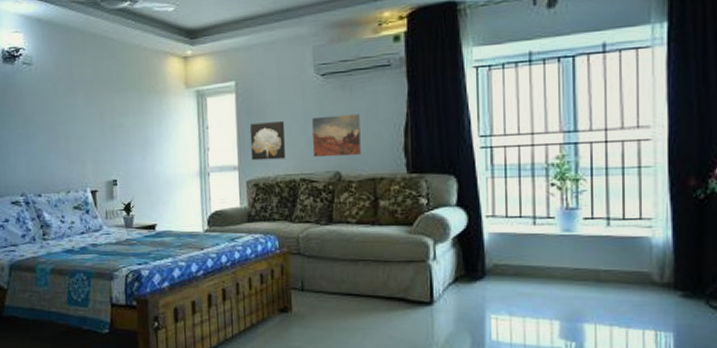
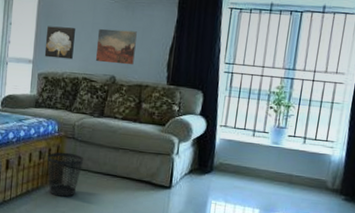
wastebasket: none [270,272,315,328] -> present [47,152,83,197]

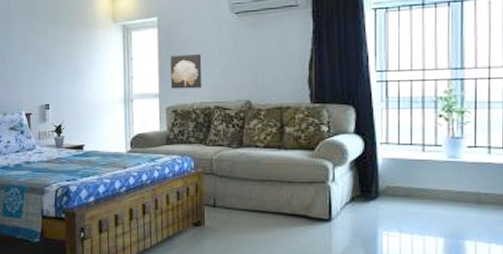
wastebasket: present [47,152,83,197] -> none [185,190,226,240]
wall art: present [95,28,137,65] -> none [225,49,270,88]

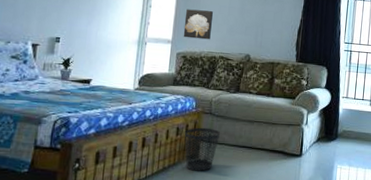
wastebasket: none [185,190,226,240] -> present [184,127,220,171]

